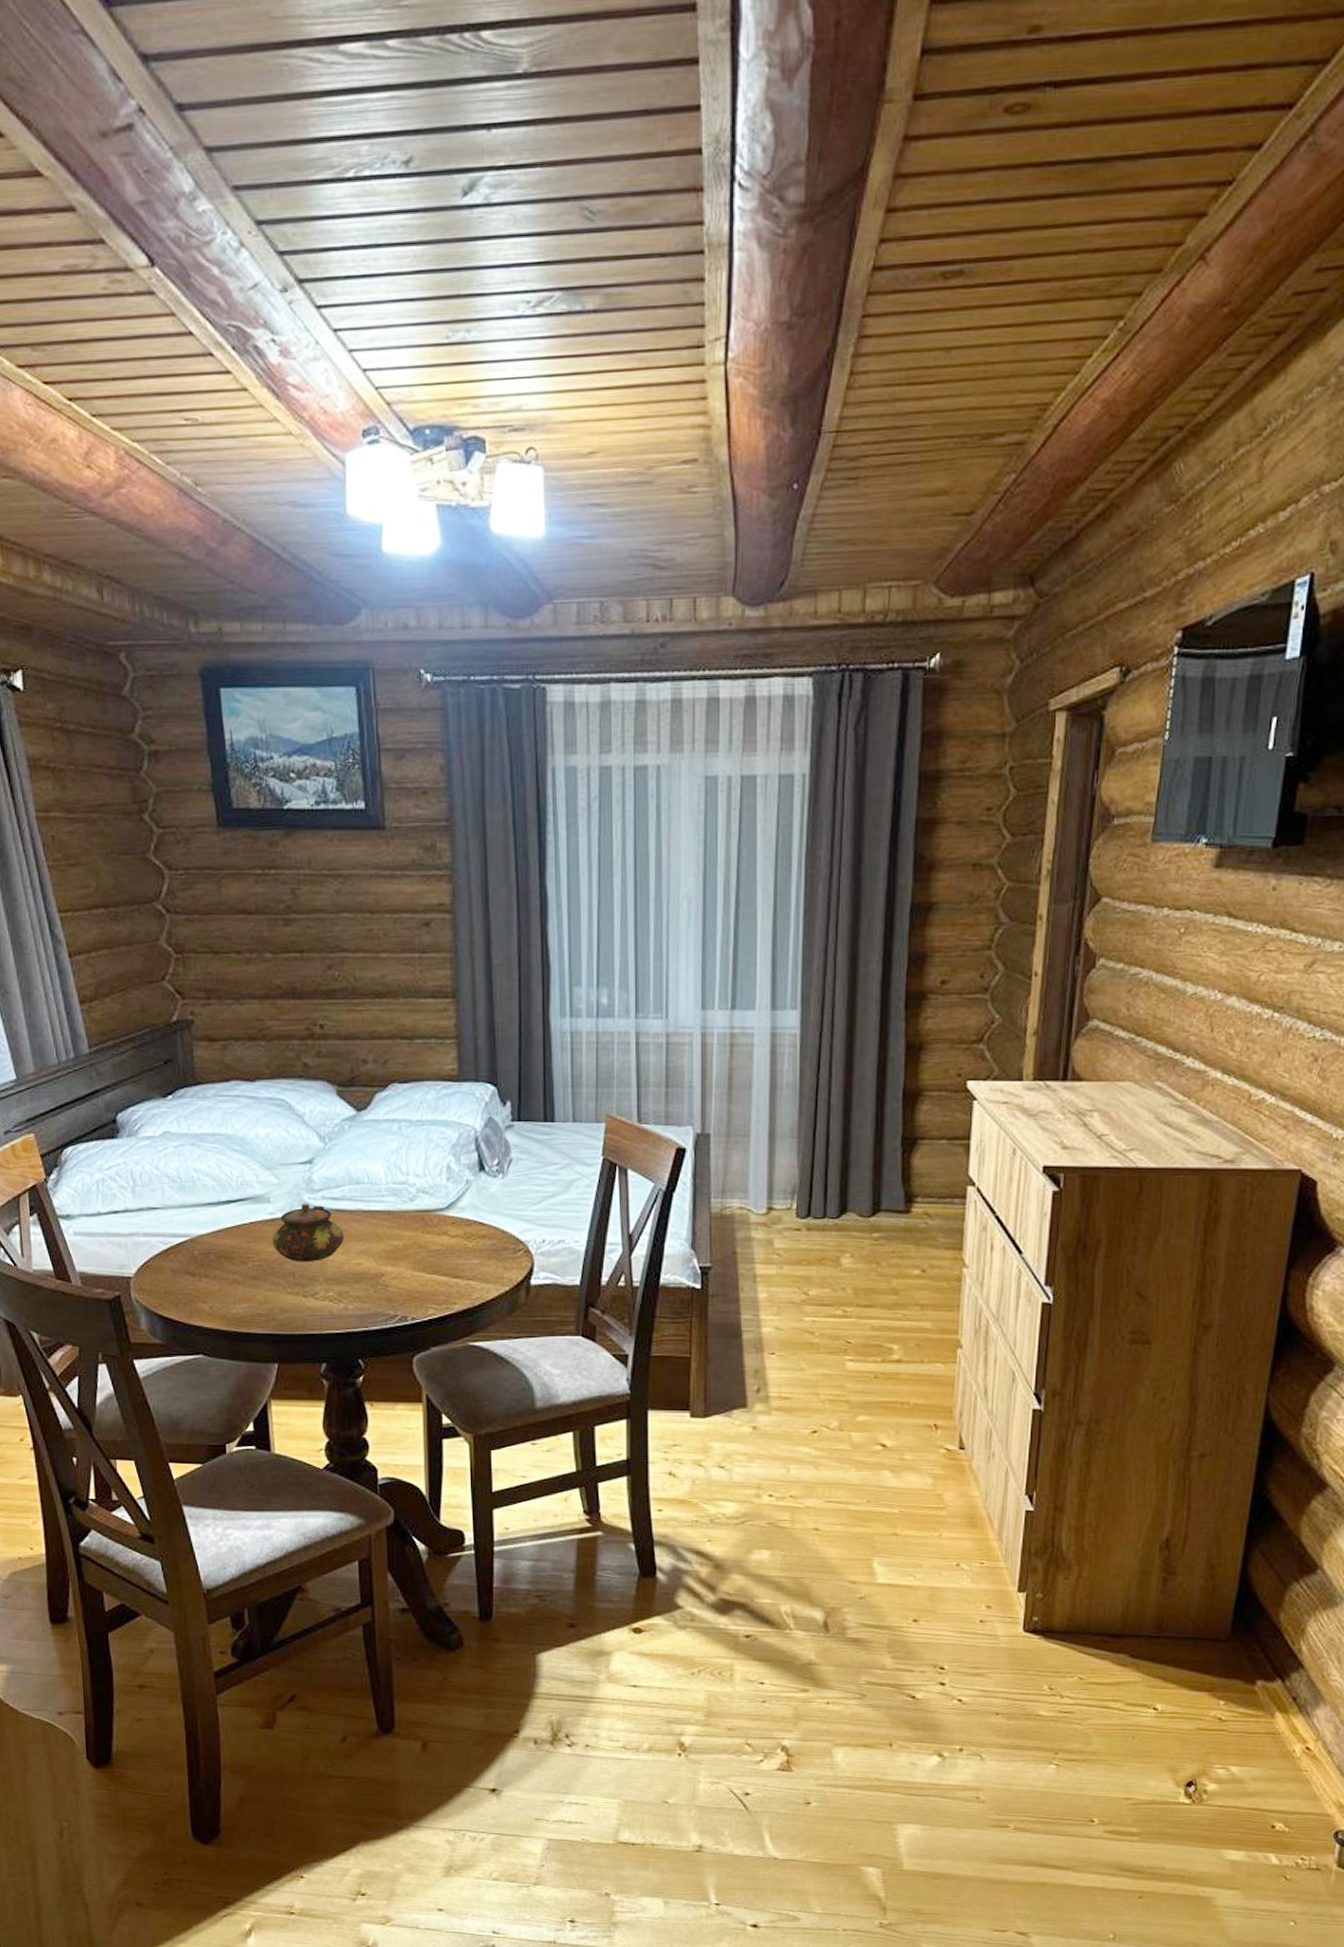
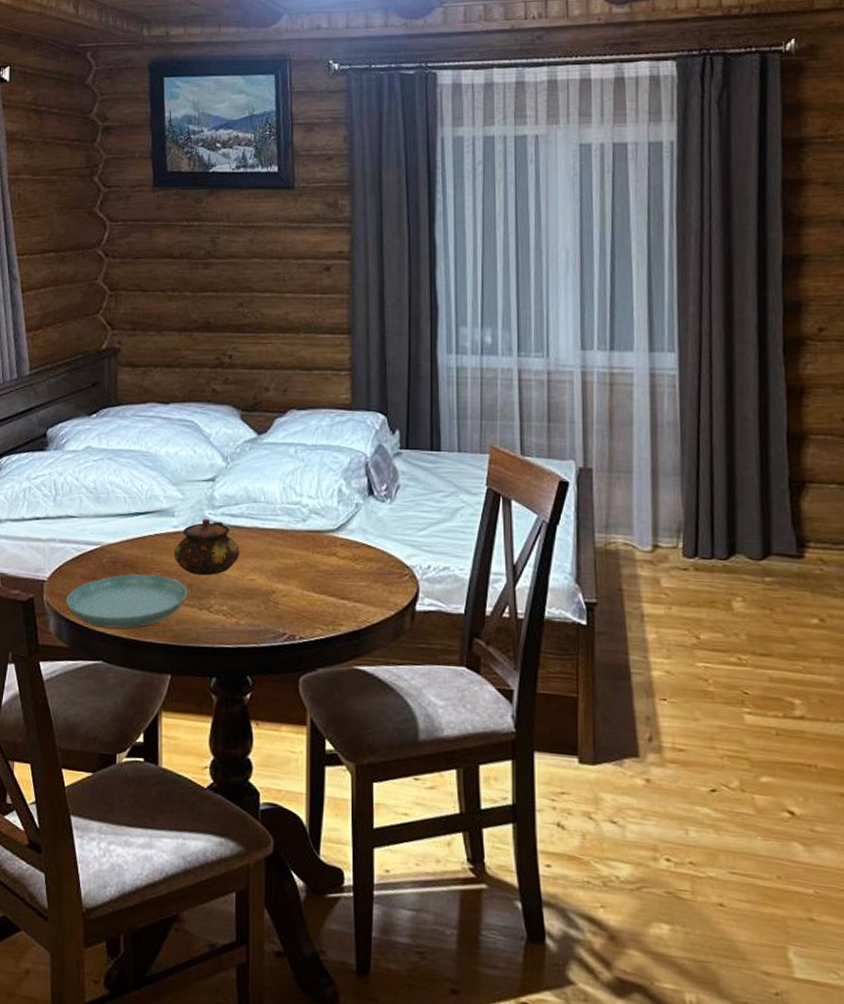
saucer: none [157,1265,290,1322] -> present [66,574,187,629]

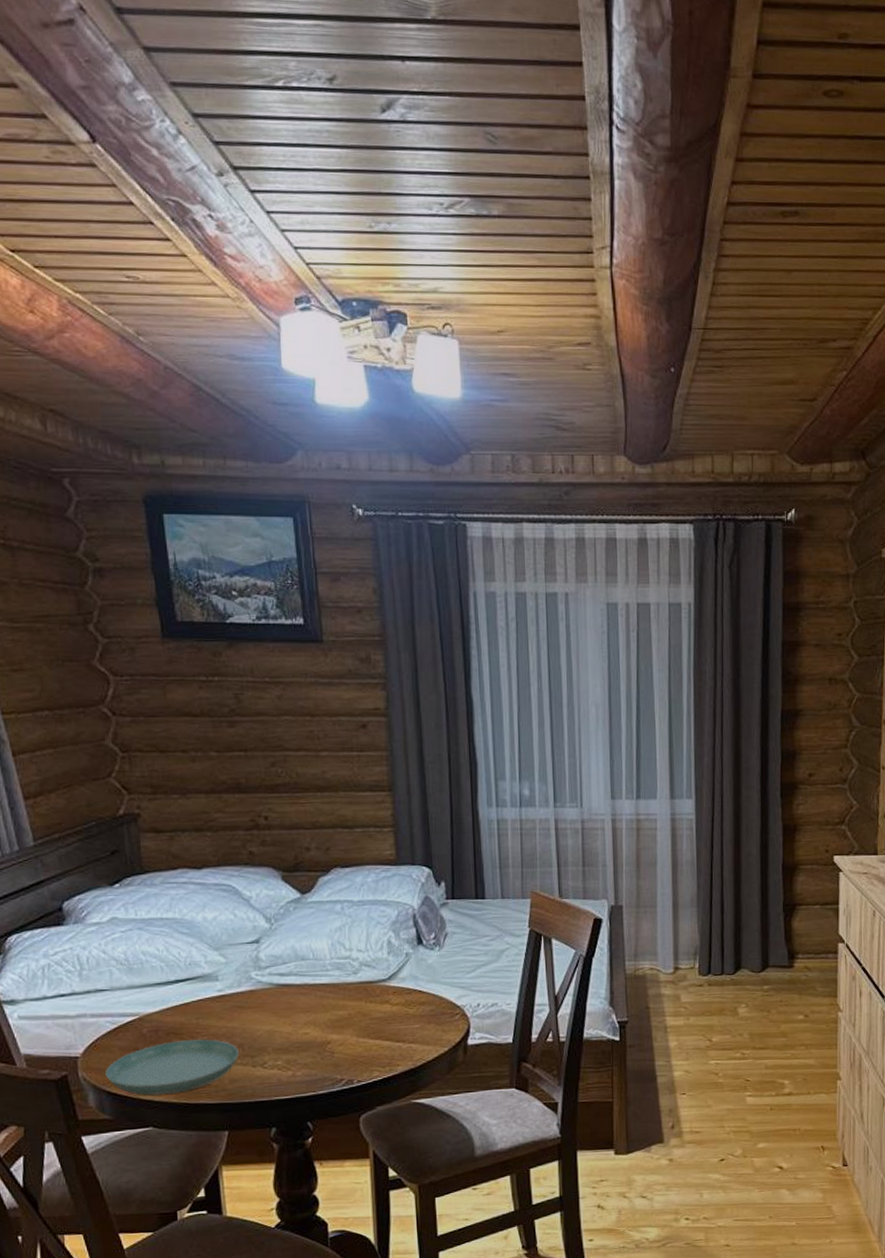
teapot: present [173,518,240,576] -> none [220,979,292,1035]

